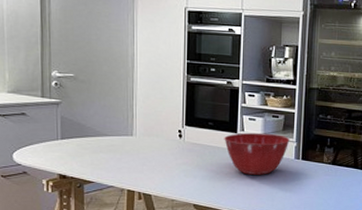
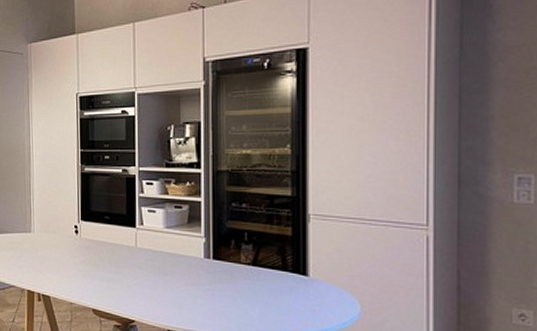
mixing bowl: present [224,132,290,175] -> none [122,226,197,277]

